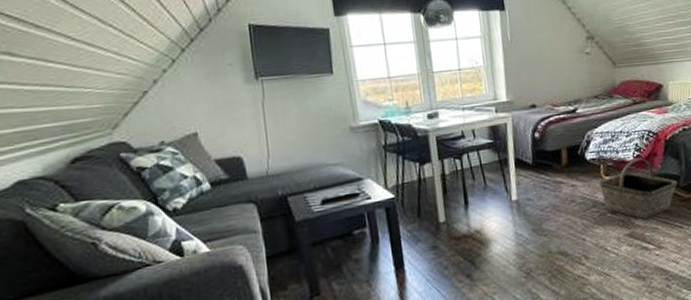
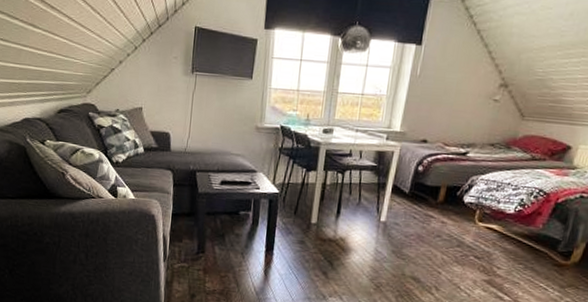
basket: present [598,158,678,220] -> none [469,212,557,272]

